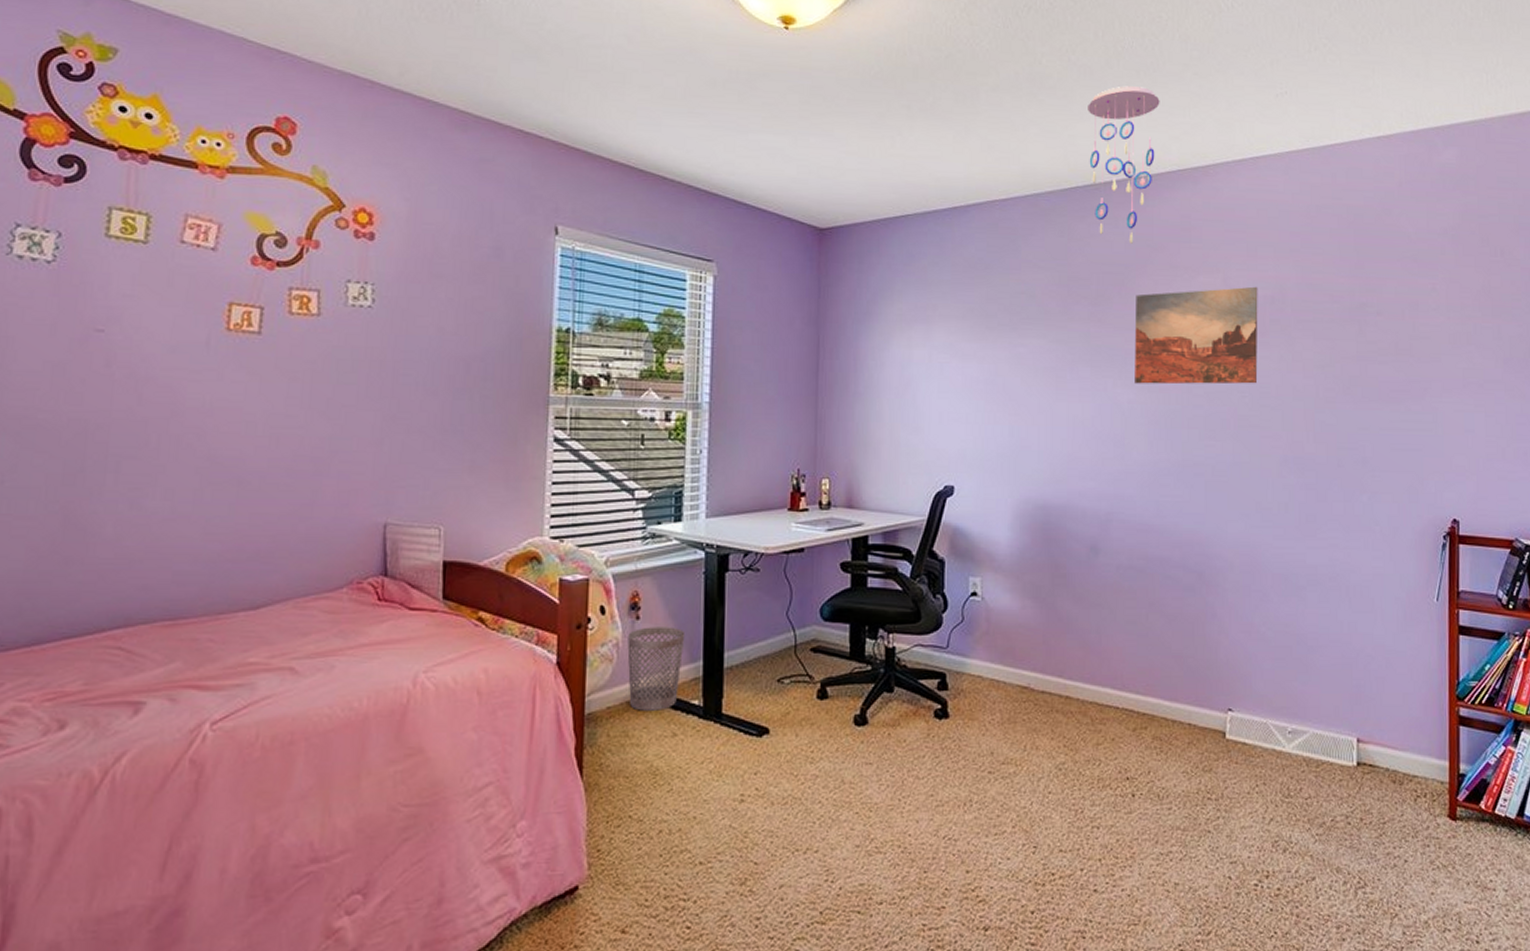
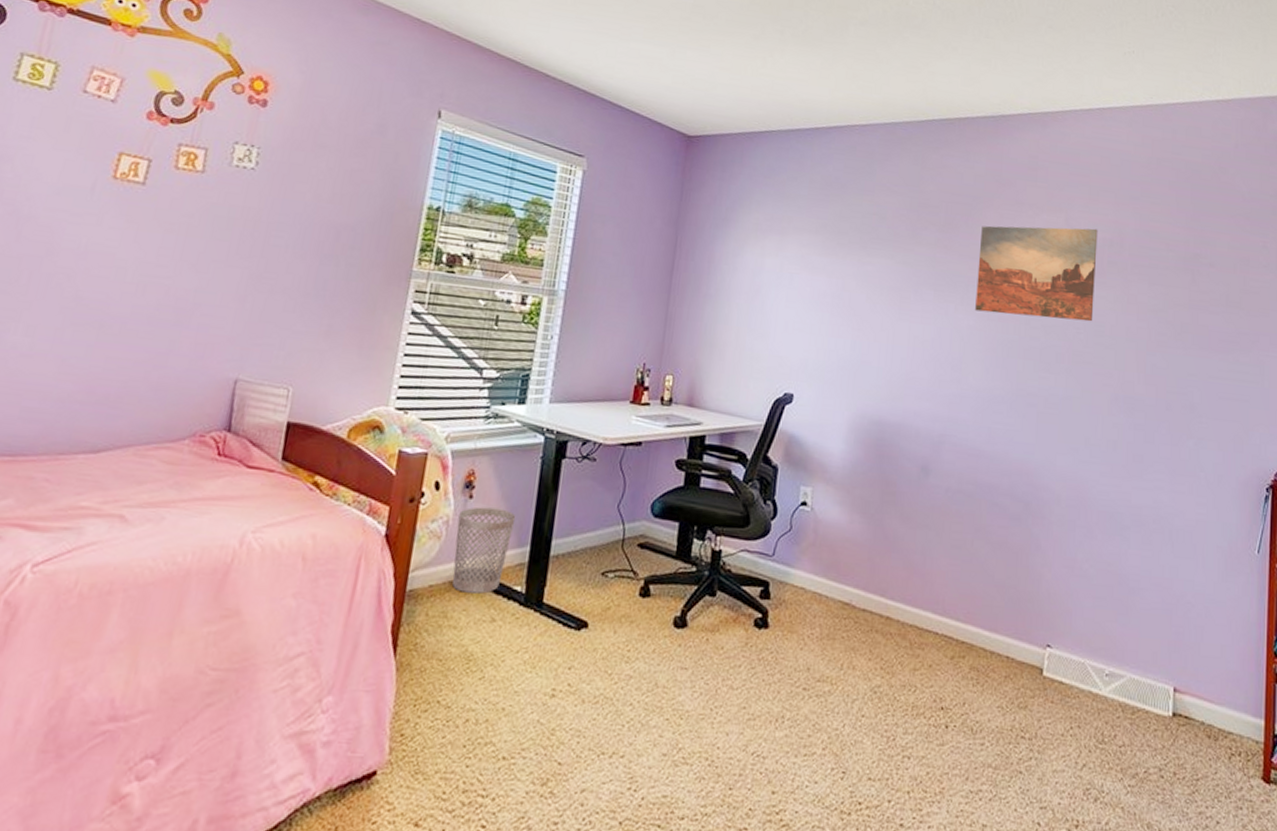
ceiling mobile: present [1088,86,1160,244] -> none [946,31,1016,178]

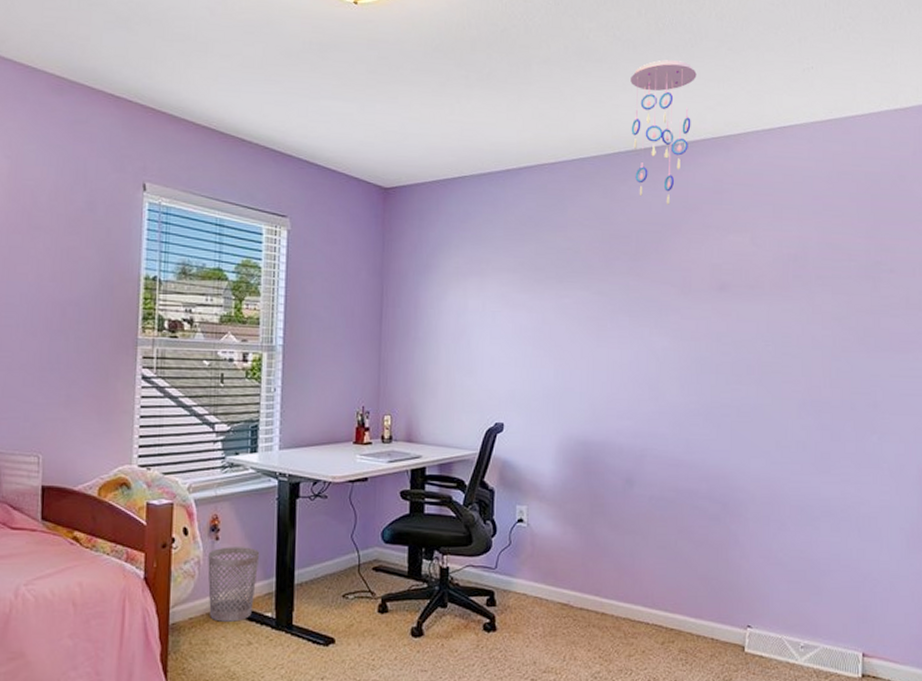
ceiling mobile: none [946,31,1016,178] -> present [630,60,697,205]
wall art: present [975,225,1098,322] -> none [669,245,782,334]

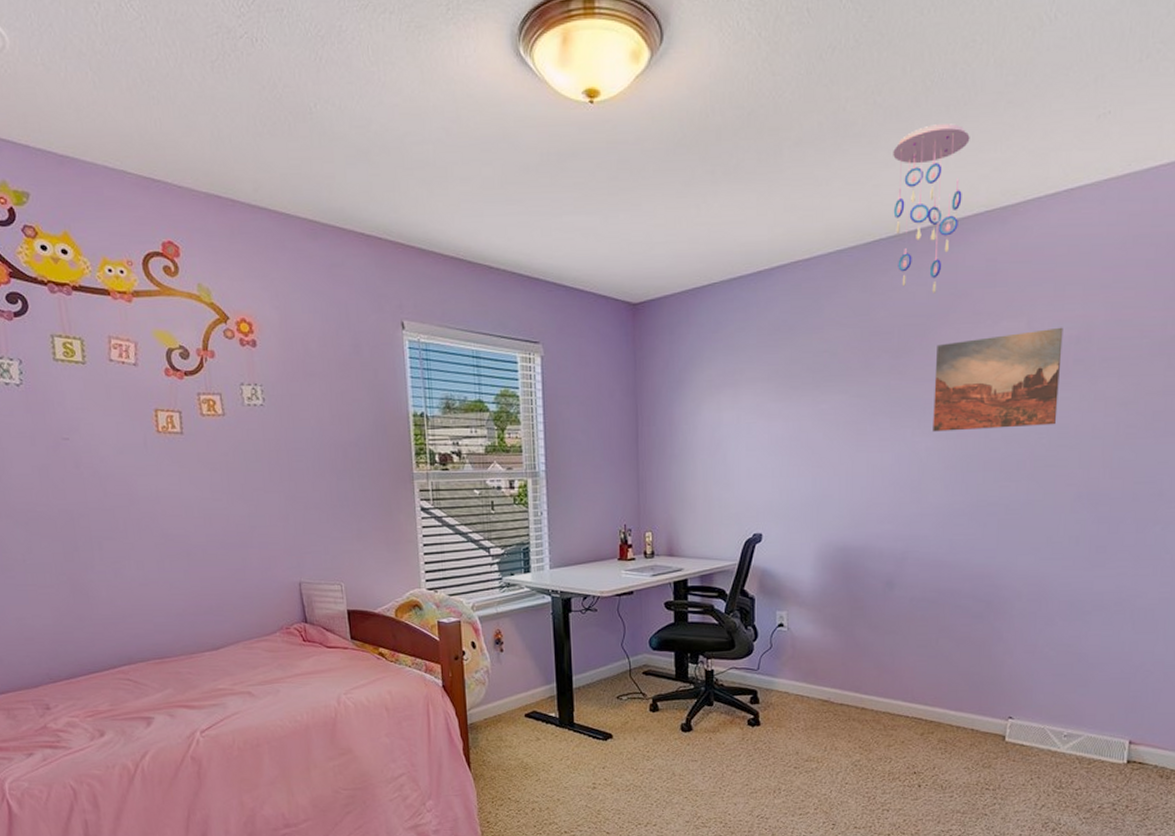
wastebasket: present [208,547,260,622] -> none [495,657,541,721]
wall art: none [669,245,782,334] -> present [933,327,1063,432]

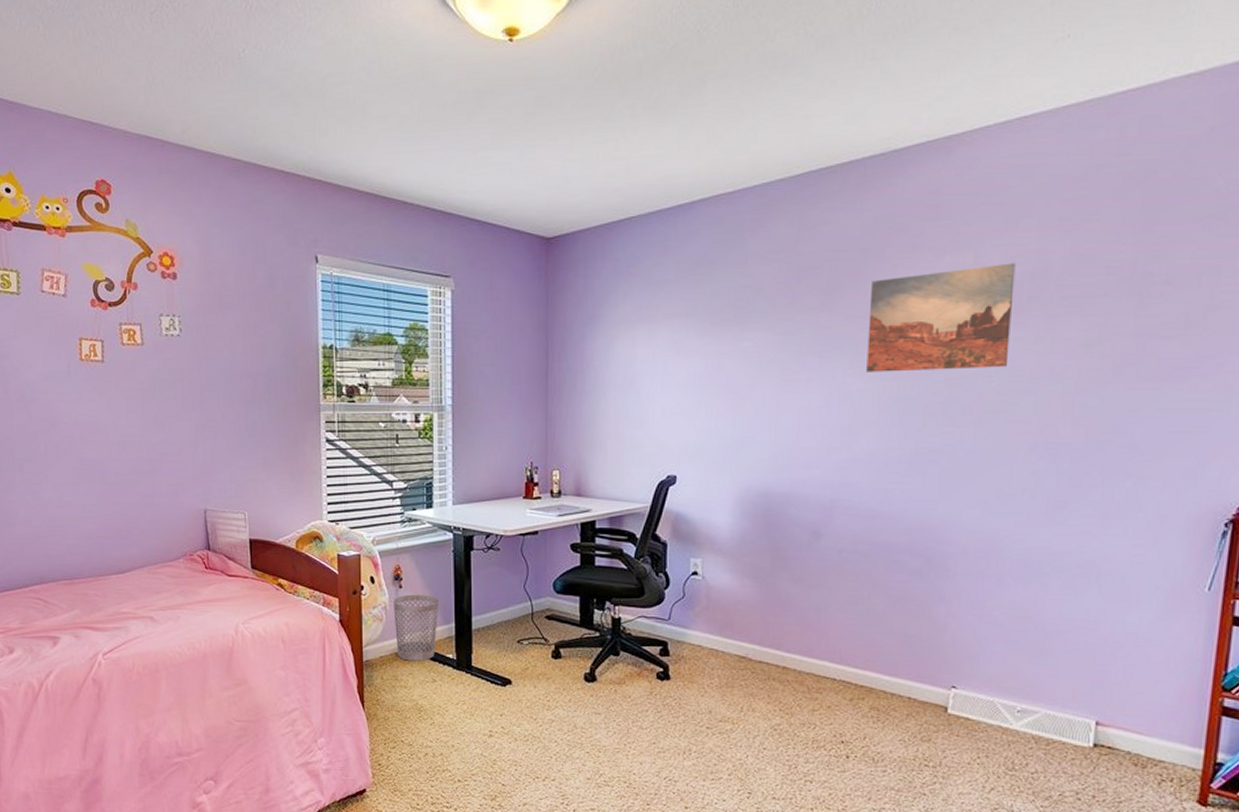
wastebasket: none [495,657,541,721] -> present [393,594,440,661]
ceiling mobile: present [893,124,970,293] -> none [825,52,910,227]

